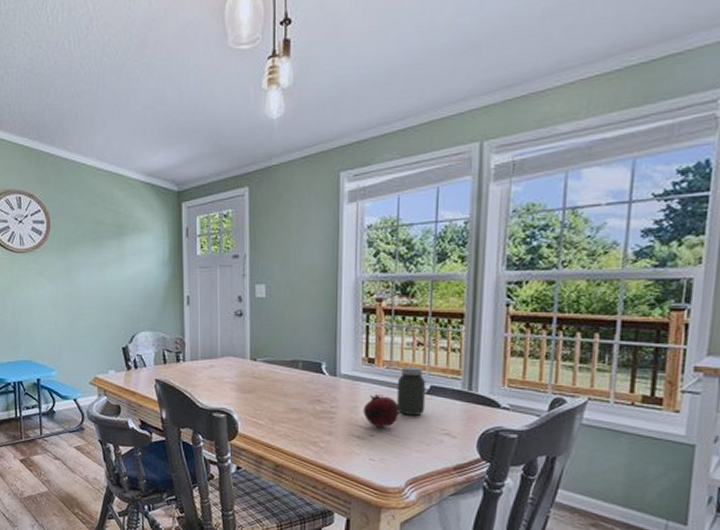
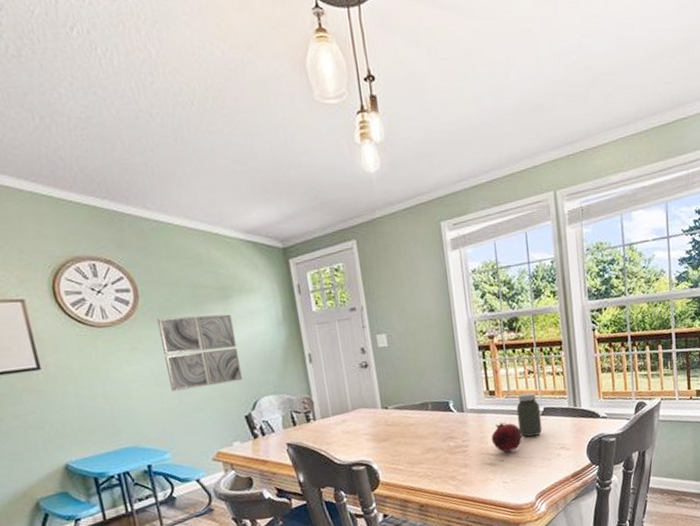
wall art: none [61,249,126,316] -> present [156,314,243,391]

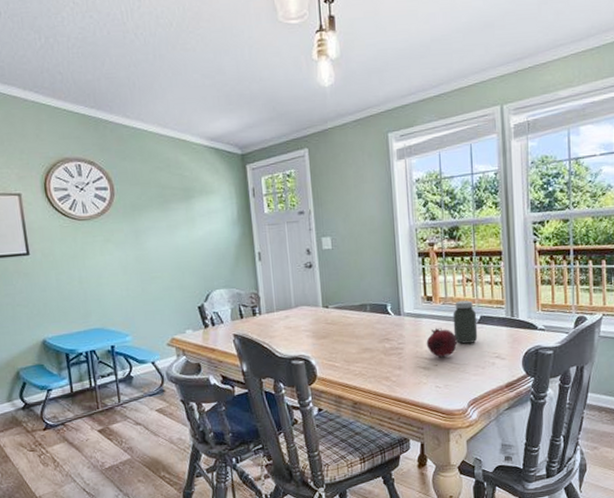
wall art: present [156,314,243,391] -> none [128,213,199,280]

